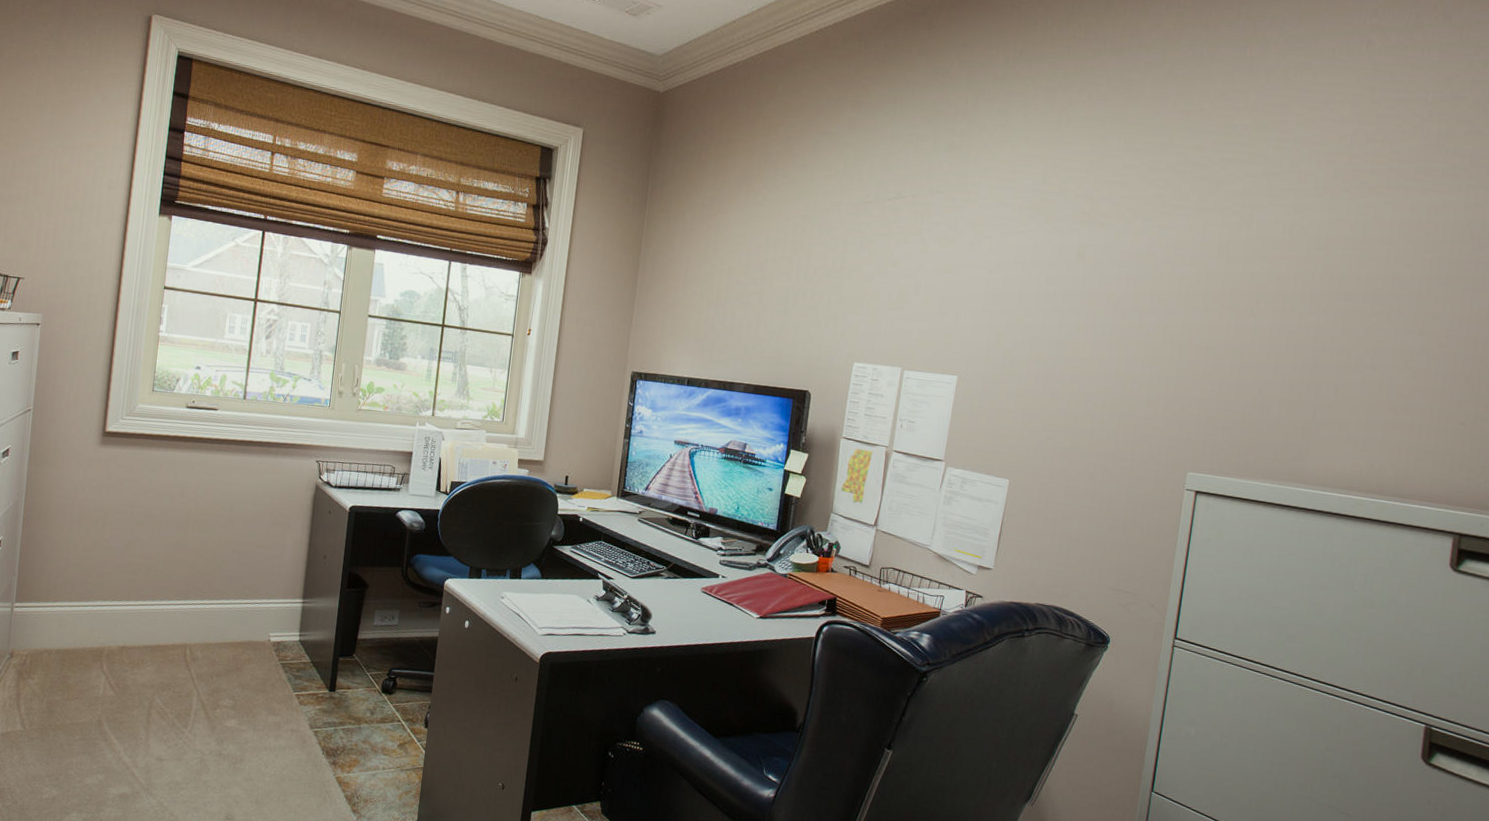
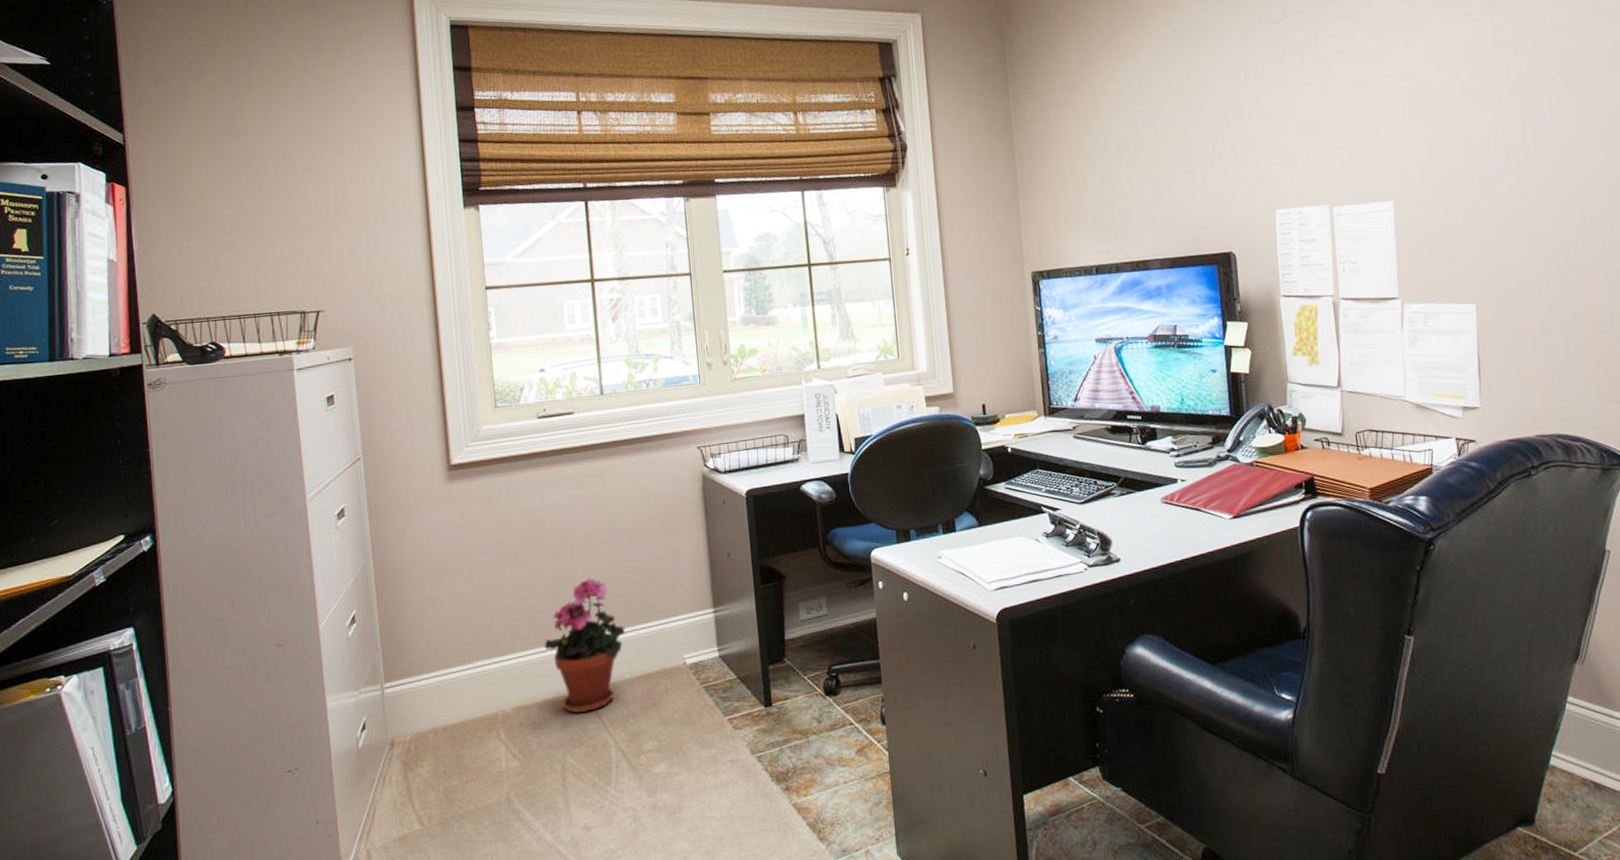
potted plant: none [154,551,225,664] -> present [544,577,625,714]

